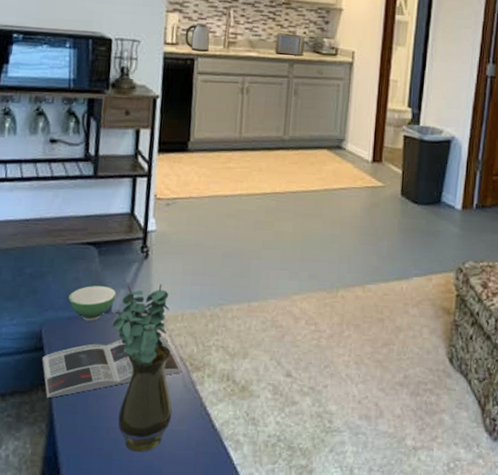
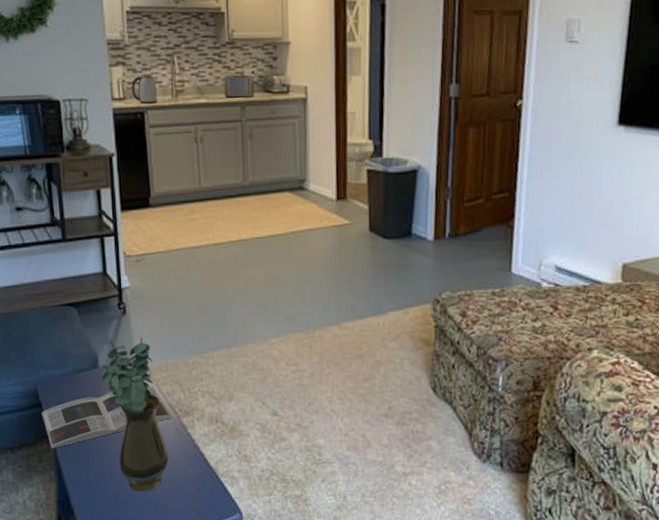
bowl: present [68,285,117,321] -> none [57,343,101,377]

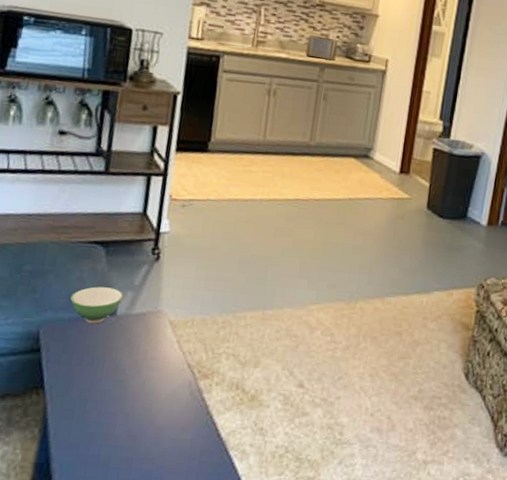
magazine: present [42,386,173,449] -> none [38,342,189,403]
bowl: none [57,343,101,377] -> present [70,286,124,324]
vase: present [101,338,169,491] -> none [116,287,180,460]
kettle: present [131,75,158,105] -> none [211,20,239,50]

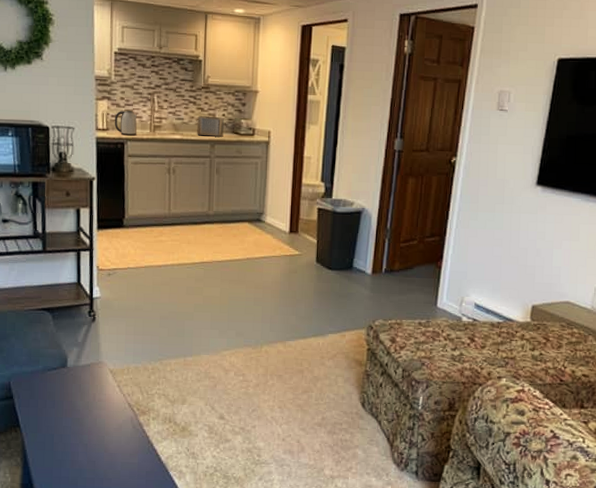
bowl: present [70,286,124,324] -> none [30,344,71,375]
kettle: none [211,20,239,50] -> present [114,110,137,137]

